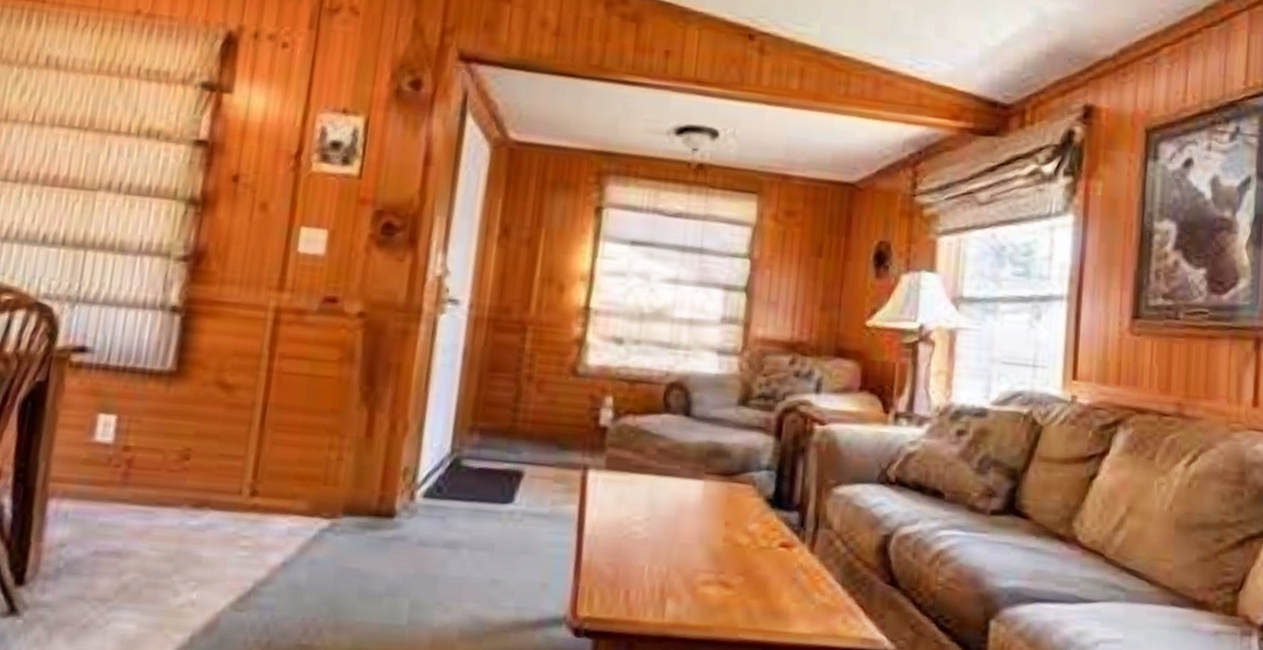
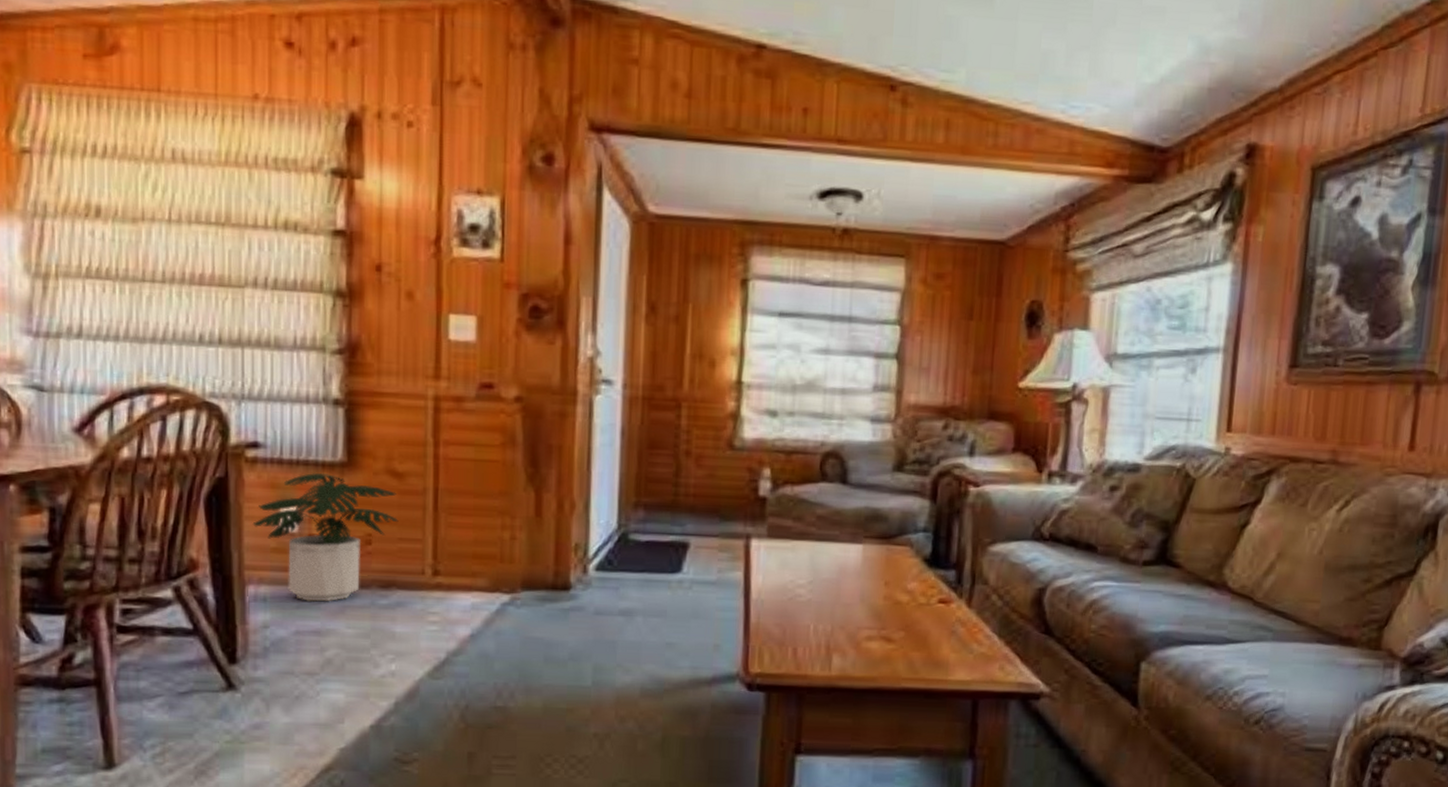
potted plant: none [66,380,223,520] -> present [252,472,399,602]

